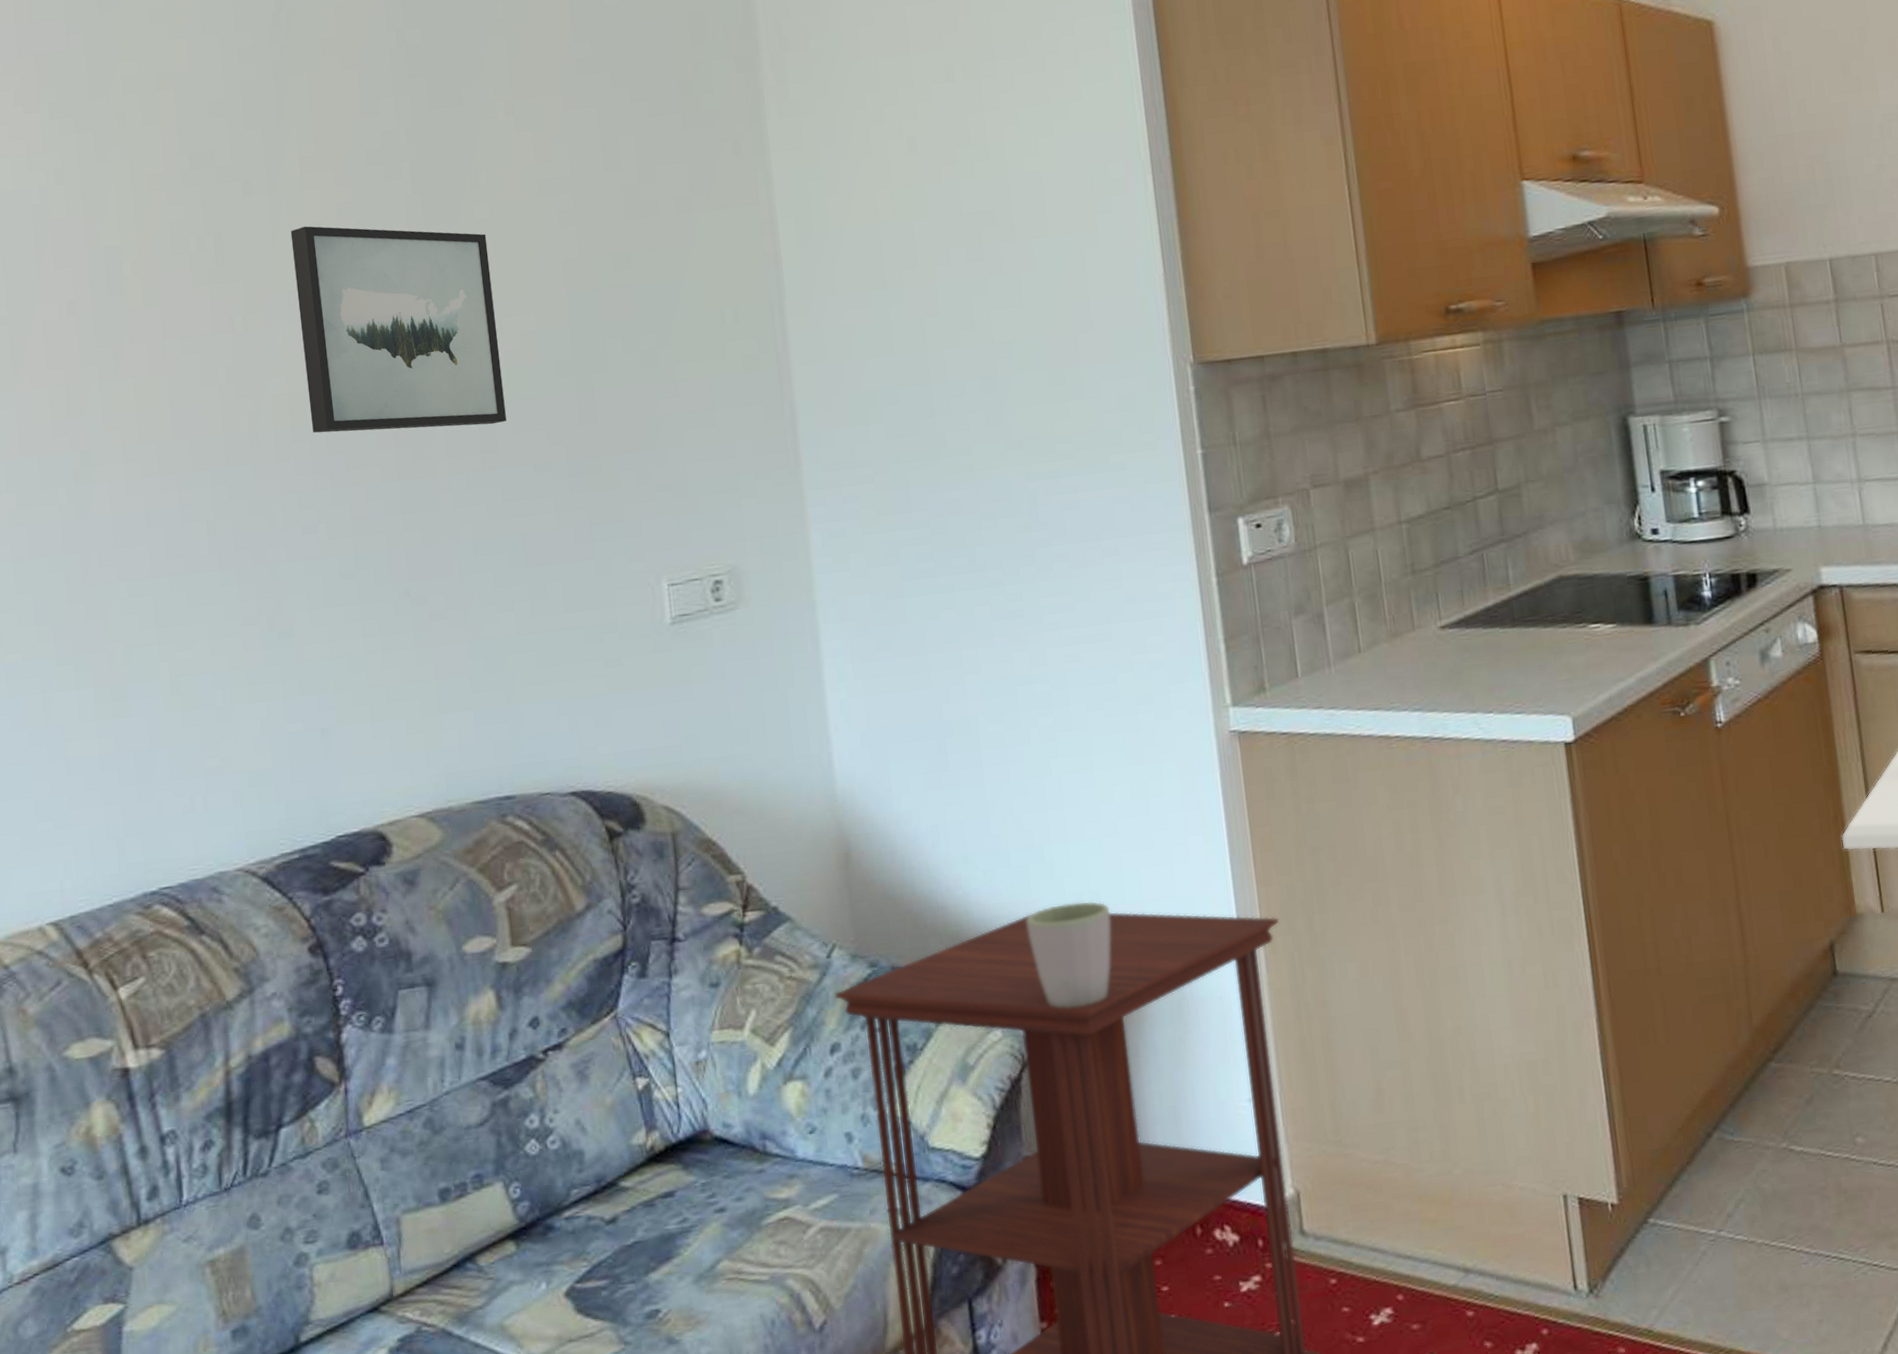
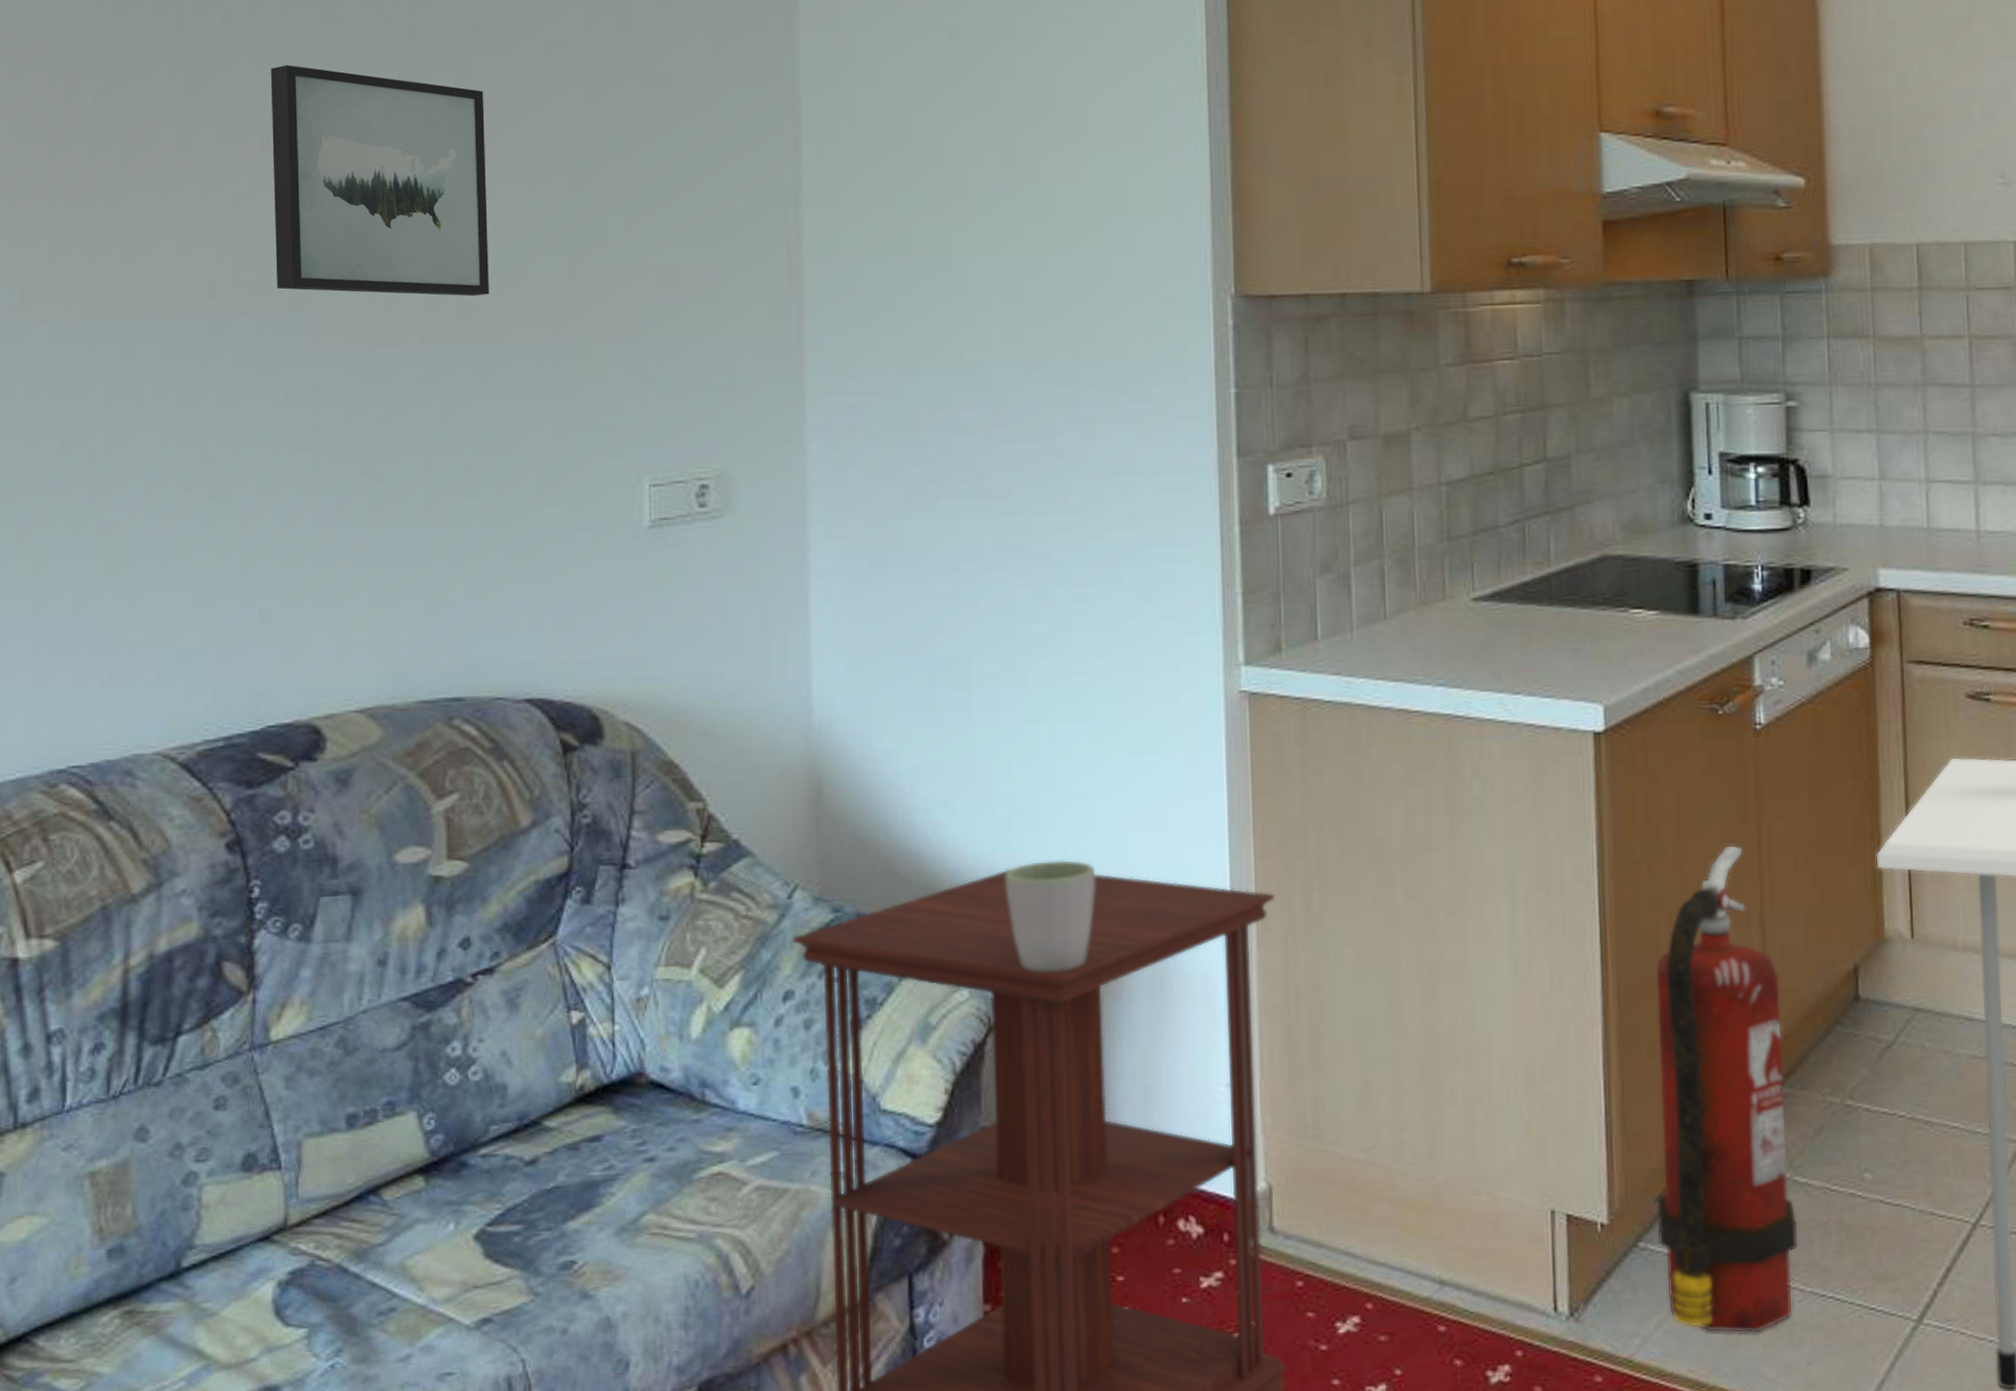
fire extinguisher: none [1641,837,1800,1299] -> present [1655,844,1798,1333]

